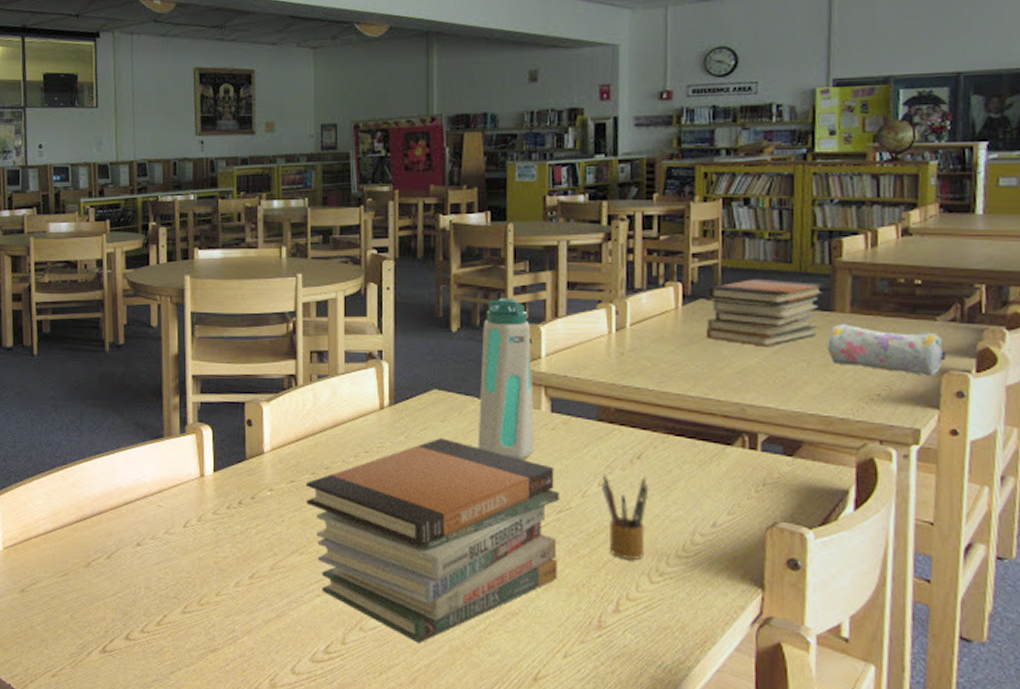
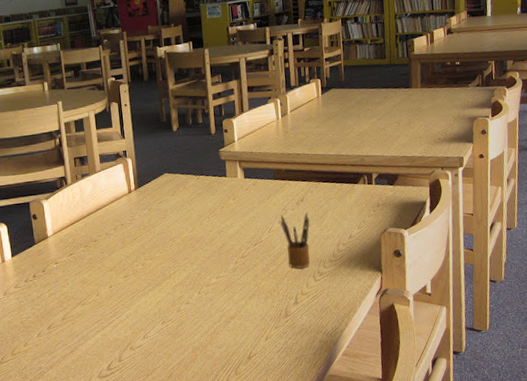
book stack: present [305,438,560,644] -> none [81,207,258,350]
water bottle: present [477,298,535,460] -> none [194,102,236,214]
book stack: present [706,278,825,347] -> none [335,70,405,116]
pencil case: present [827,323,947,376] -> none [409,94,475,123]

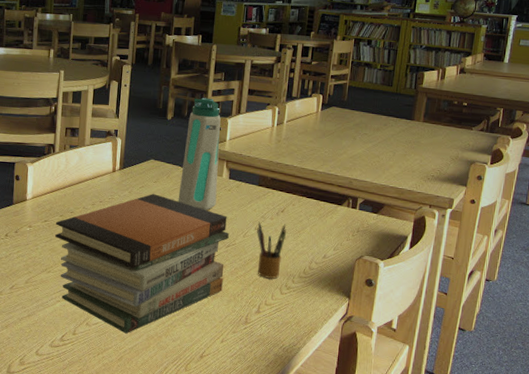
book stack: none [81,207,258,350] -> present [55,194,229,334]
water bottle: none [194,102,236,214] -> present [178,97,221,210]

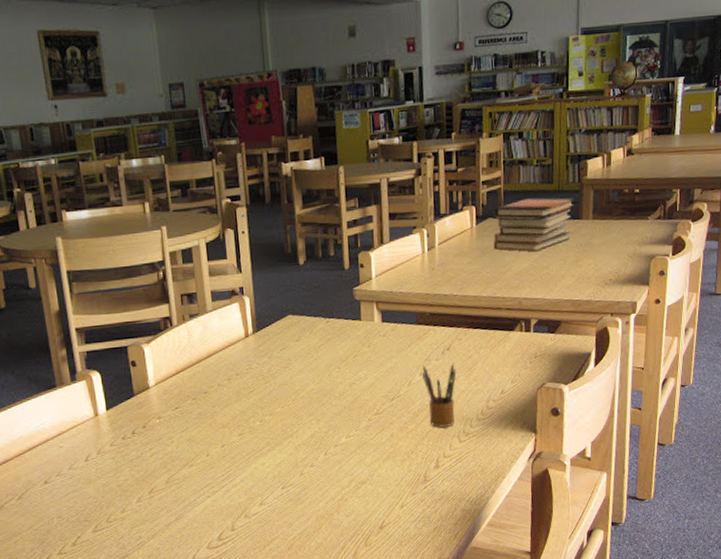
book stack: present [55,194,229,334] -> none [188,354,394,519]
water bottle: present [178,97,221,210] -> none [324,231,372,364]
book stack: none [334,95,410,141] -> present [493,197,575,252]

